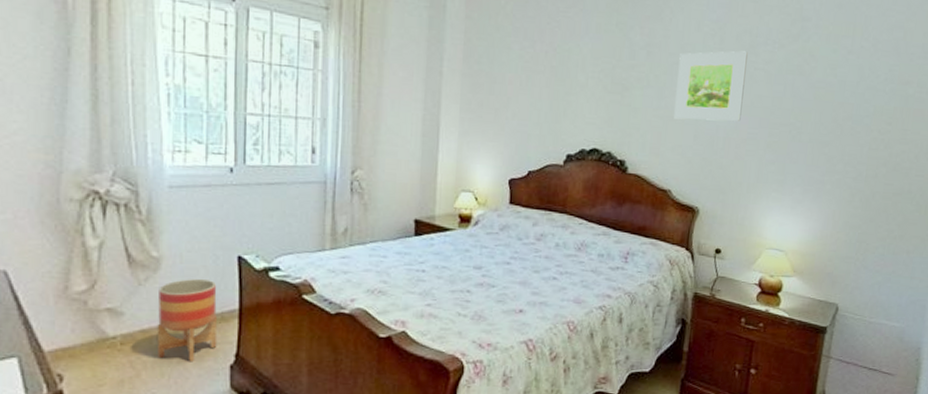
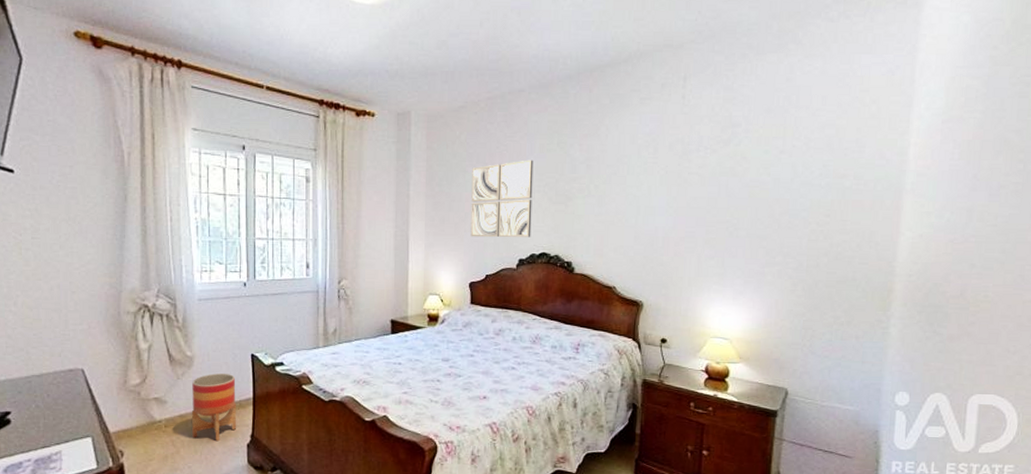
wall art: none [512,40,589,130] -> present [470,160,534,238]
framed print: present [674,51,748,121] -> none [615,158,681,223]

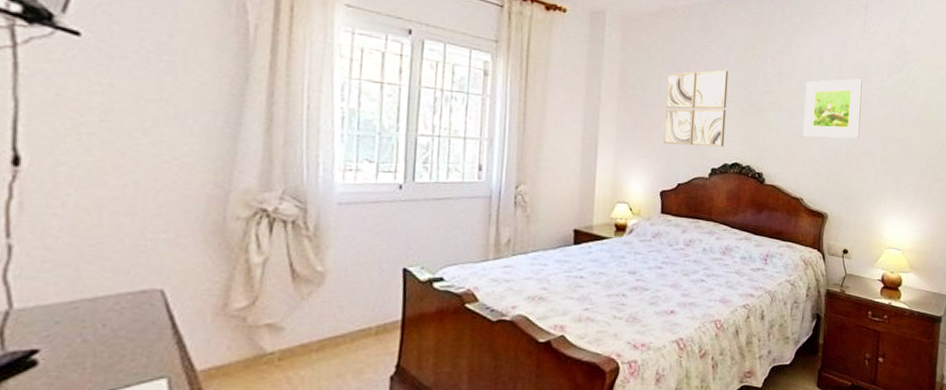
planter: present [191,373,237,441] -> none [316,292,381,374]
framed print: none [615,158,681,223] -> present [803,79,862,138]

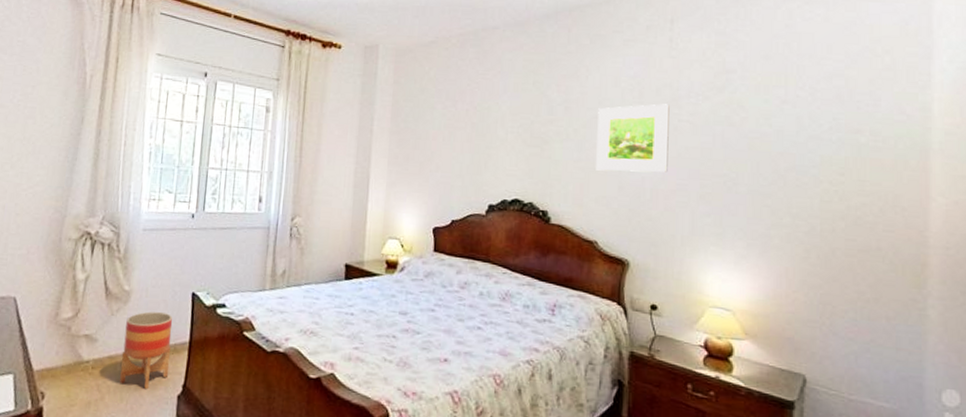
planter: none [316,292,381,374] -> present [120,311,173,389]
wall art: present [663,70,729,147] -> none [436,99,507,182]

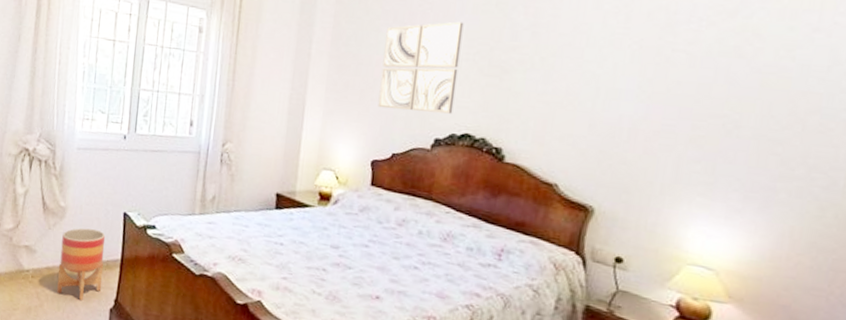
wall art: none [436,99,507,182] -> present [378,21,464,114]
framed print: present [596,104,670,173] -> none [563,30,663,110]

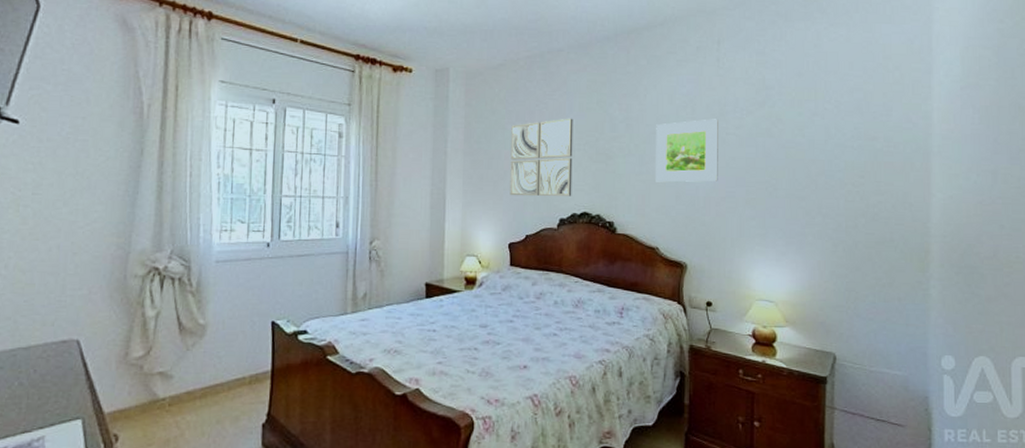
planter: present [57,228,106,300] -> none [200,344,253,421]
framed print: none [563,30,663,110] -> present [656,119,718,183]

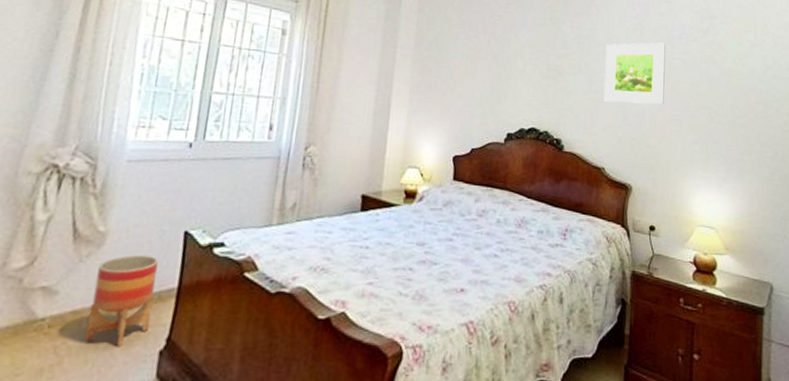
planter: none [200,344,253,421] -> present [84,255,159,346]
wall art: present [510,118,573,197] -> none [457,32,526,111]

